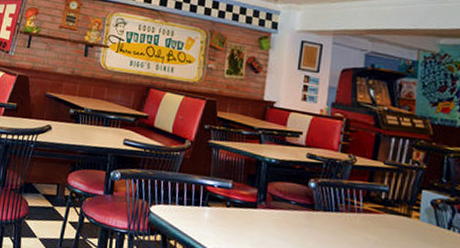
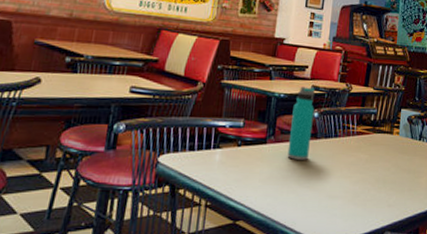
water bottle: none [280,153,312,231] -> present [287,86,315,160]

